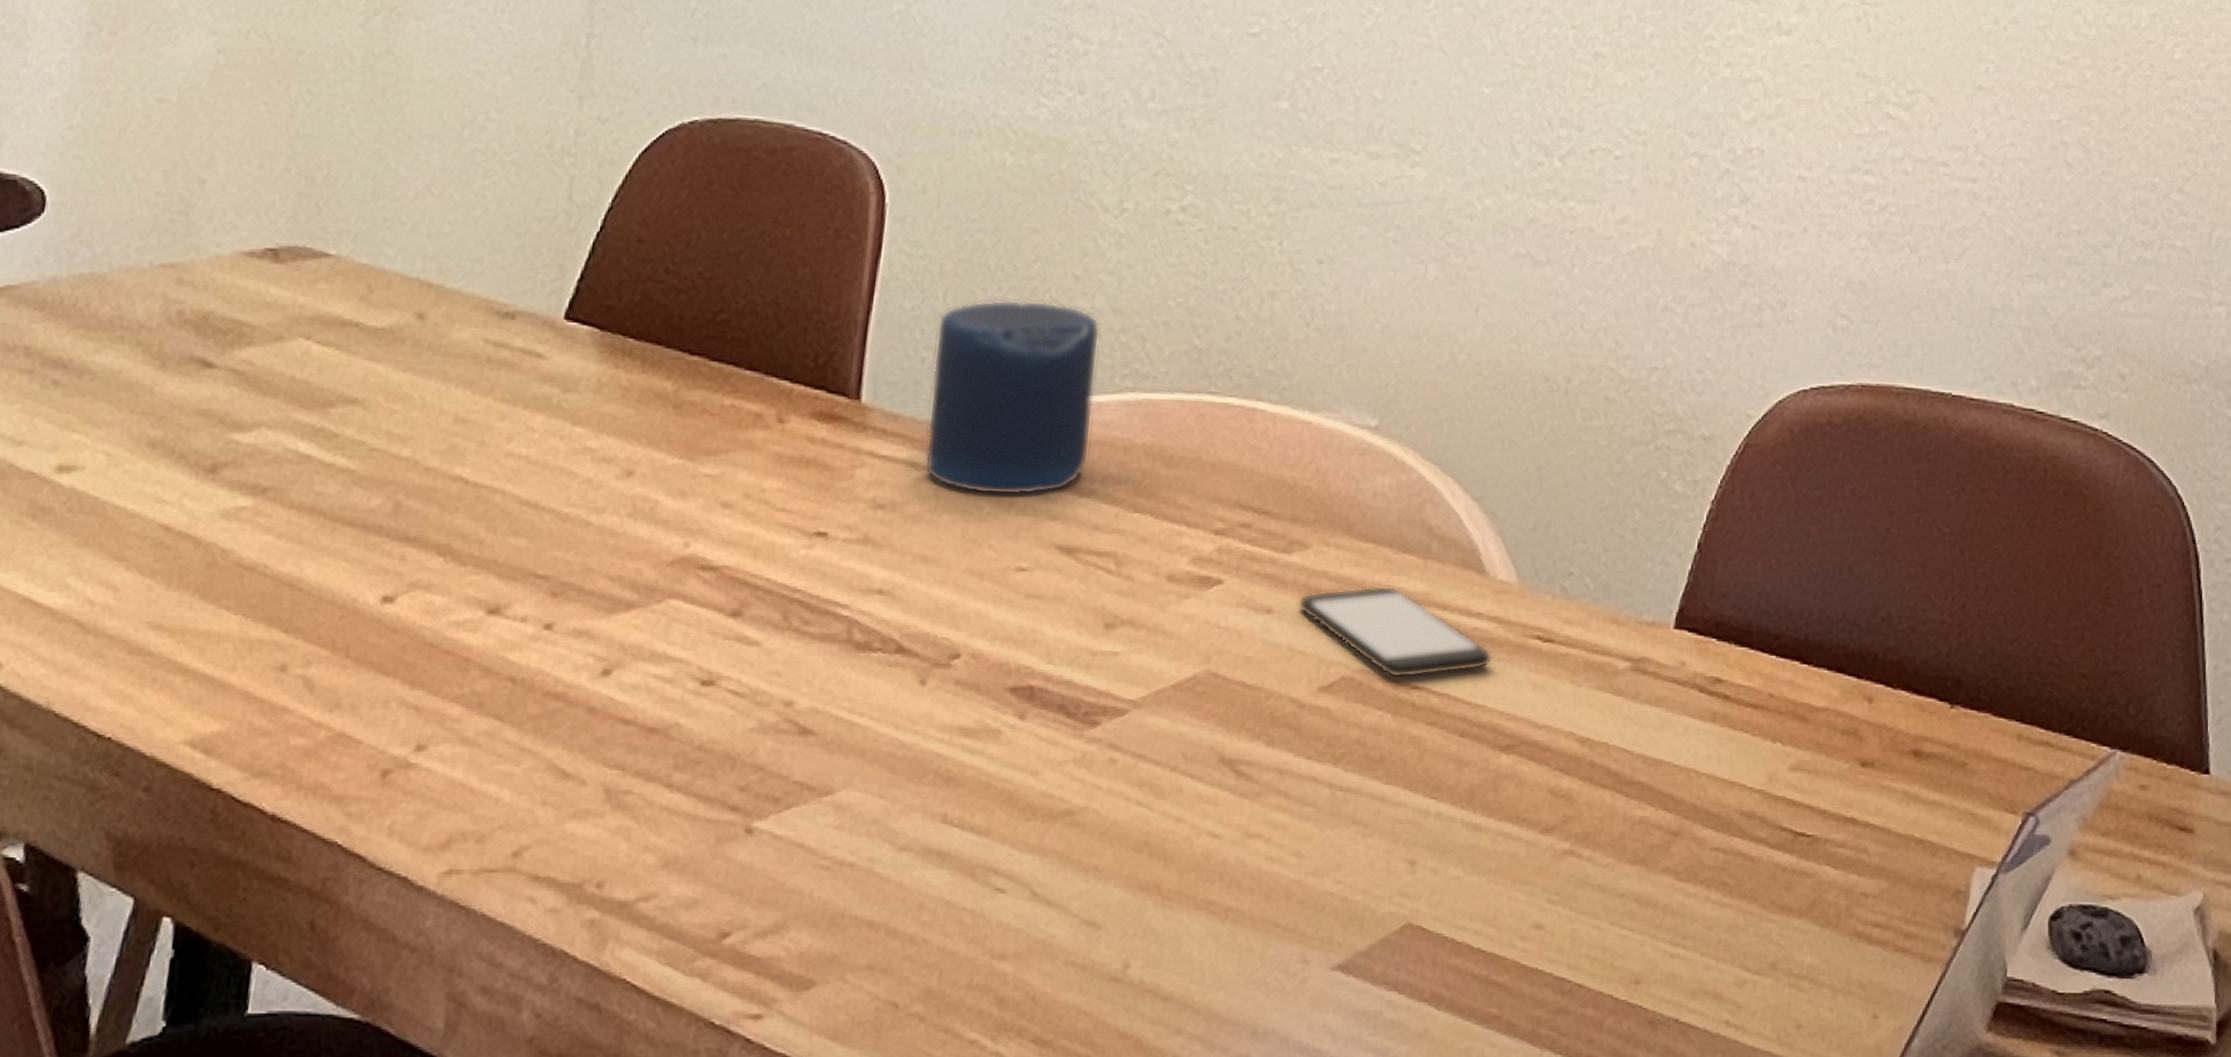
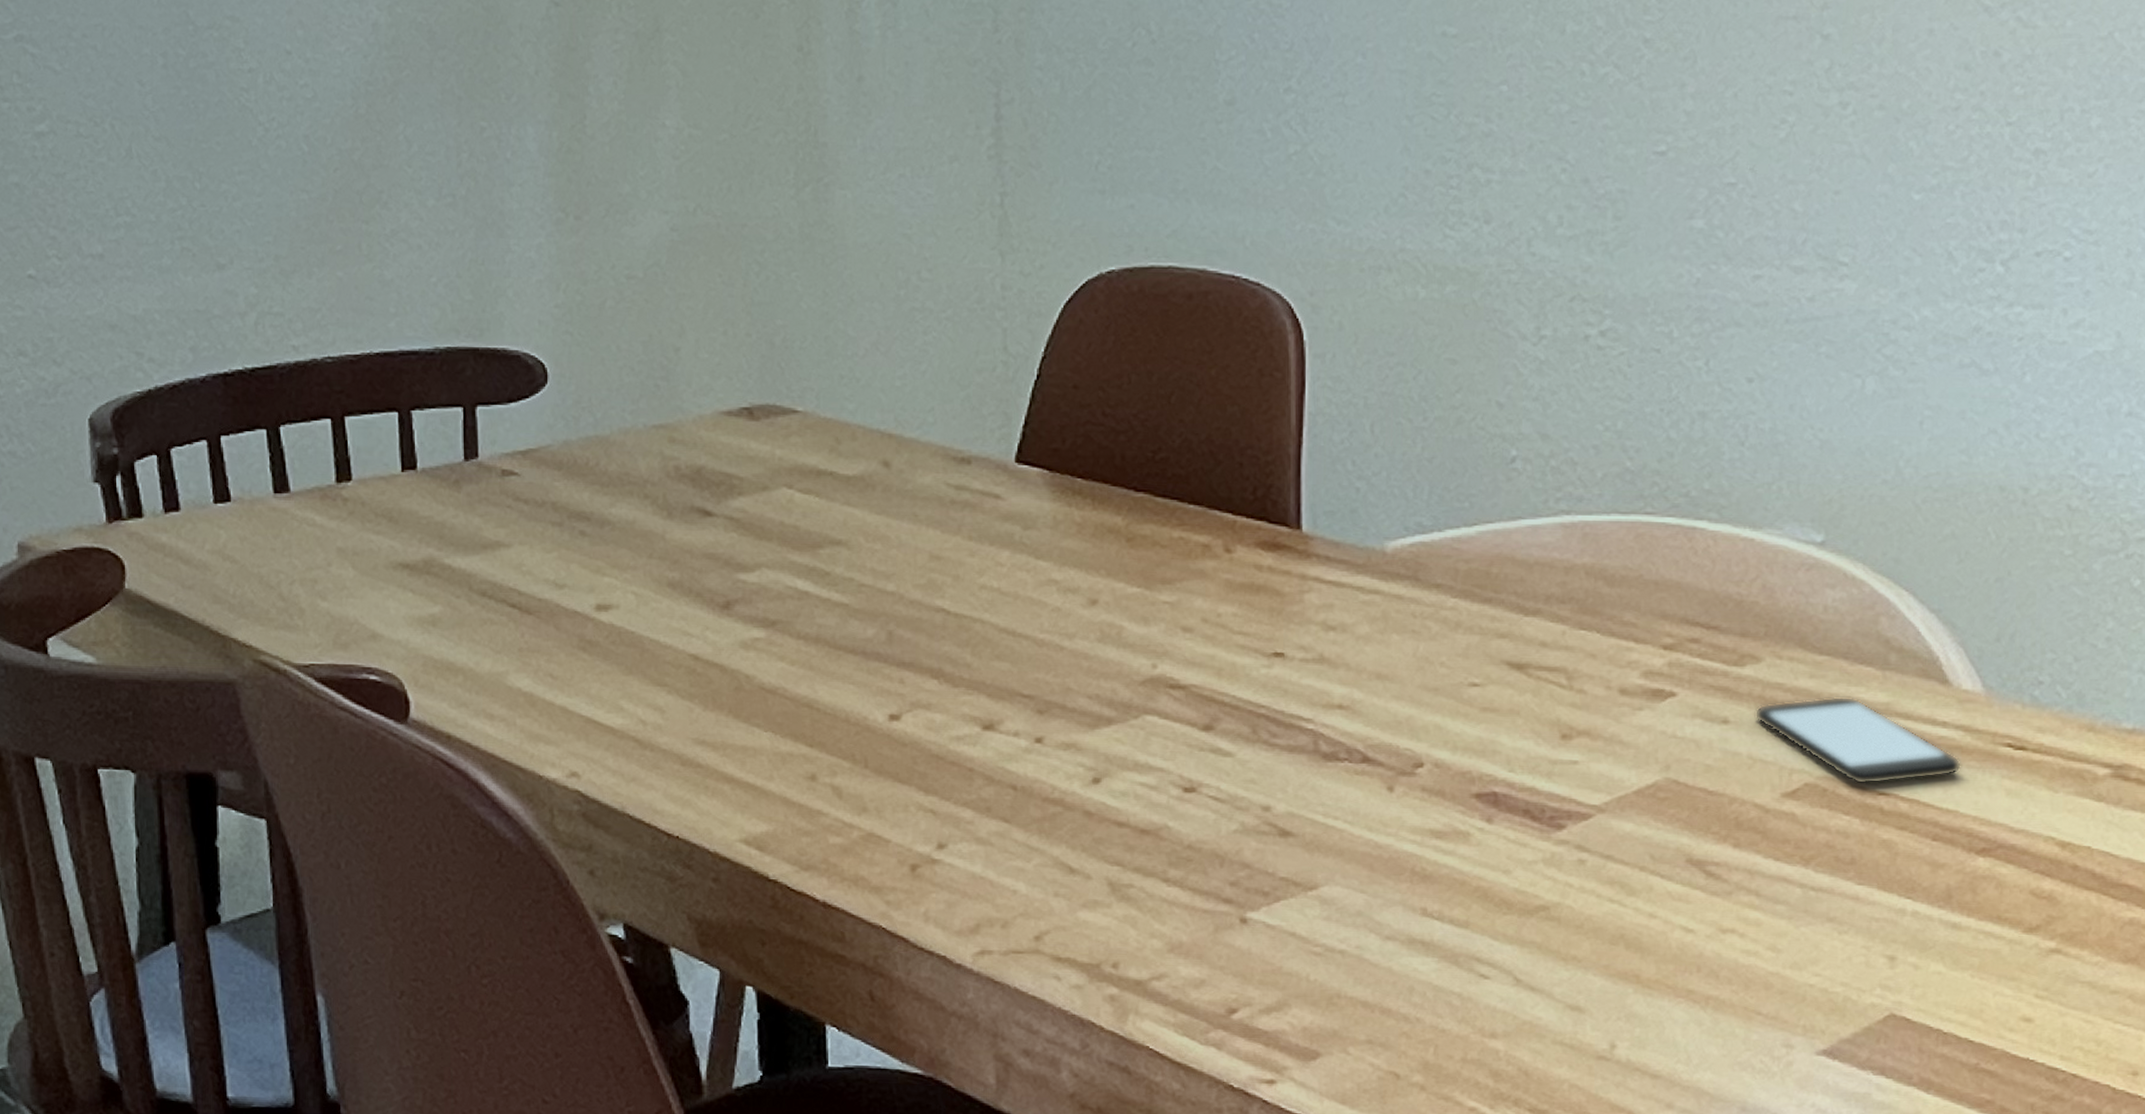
candle: present [924,299,1100,496] -> none [1368,429,1530,616]

